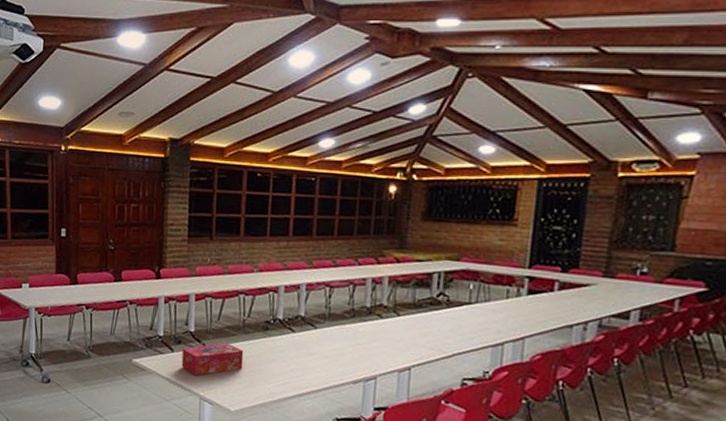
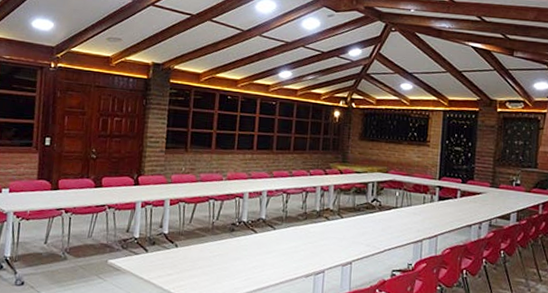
tissue box: present [181,343,244,376] -> none [154,243,212,274]

